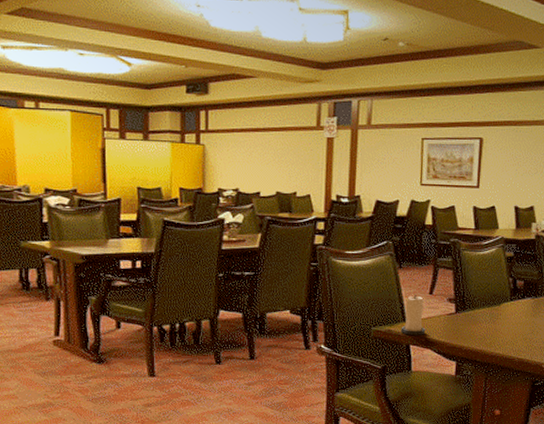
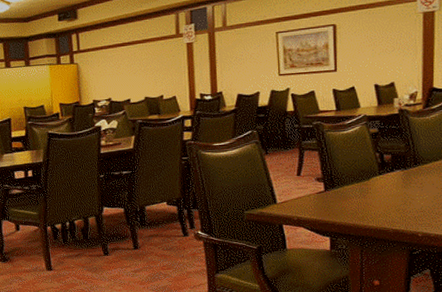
candle: present [400,294,426,335] -> none [272,177,297,216]

